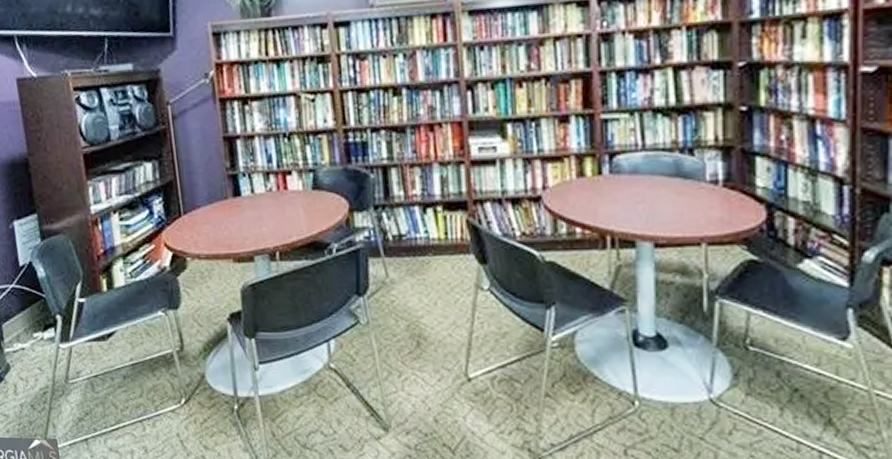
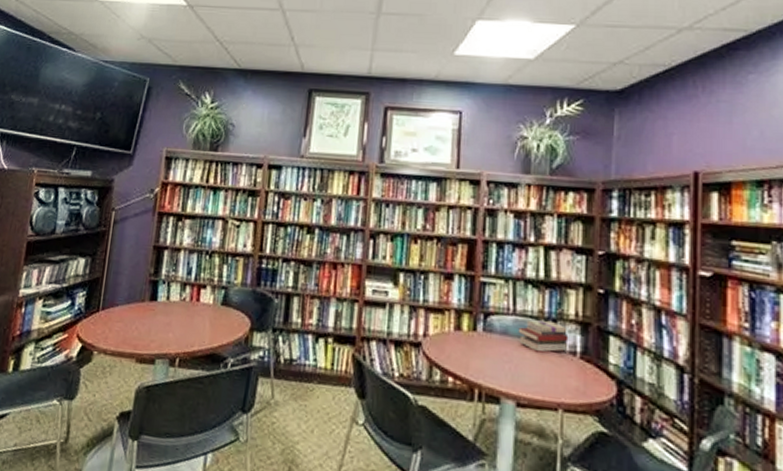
books: none [650,150,709,187] -> present [518,320,569,353]

